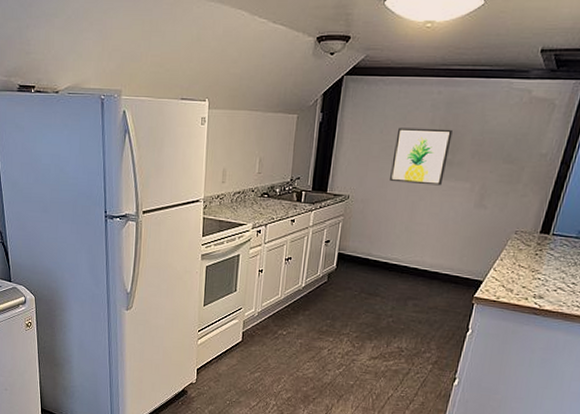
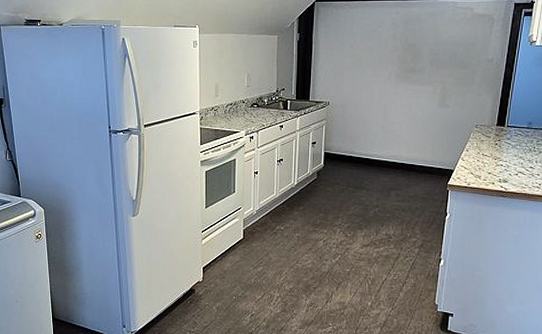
wall art: present [390,127,453,186] -> none [363,42,412,90]

